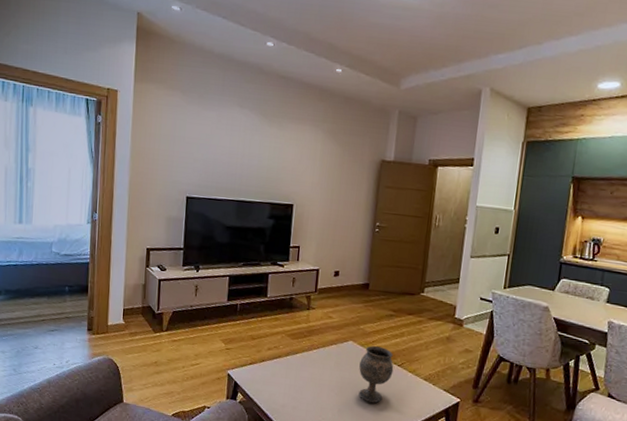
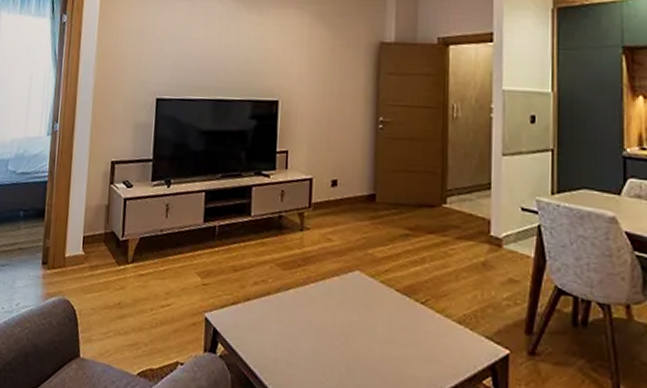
goblet: present [358,345,394,404] -> none [370,276,416,358]

